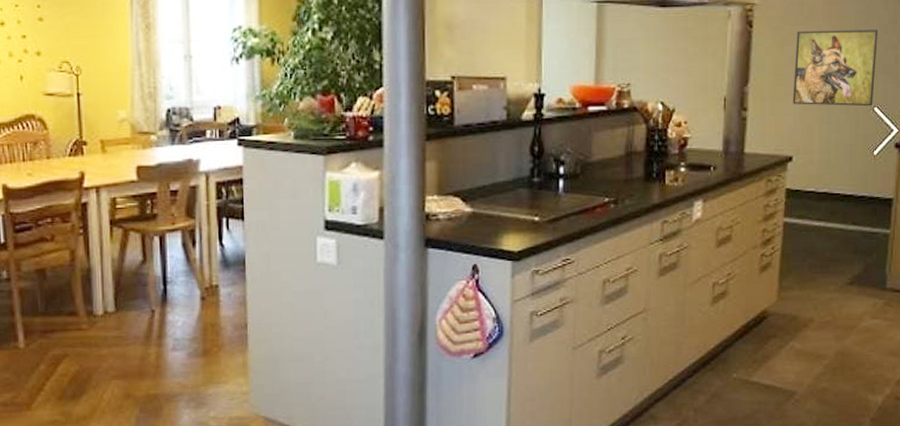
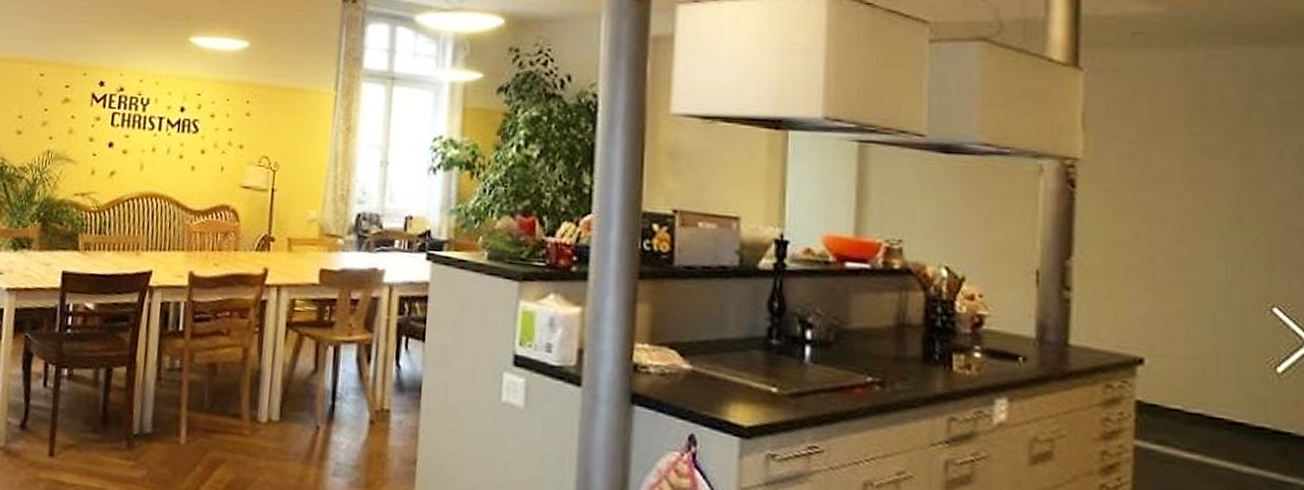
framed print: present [792,30,878,107] -> none [1140,197,1272,306]

